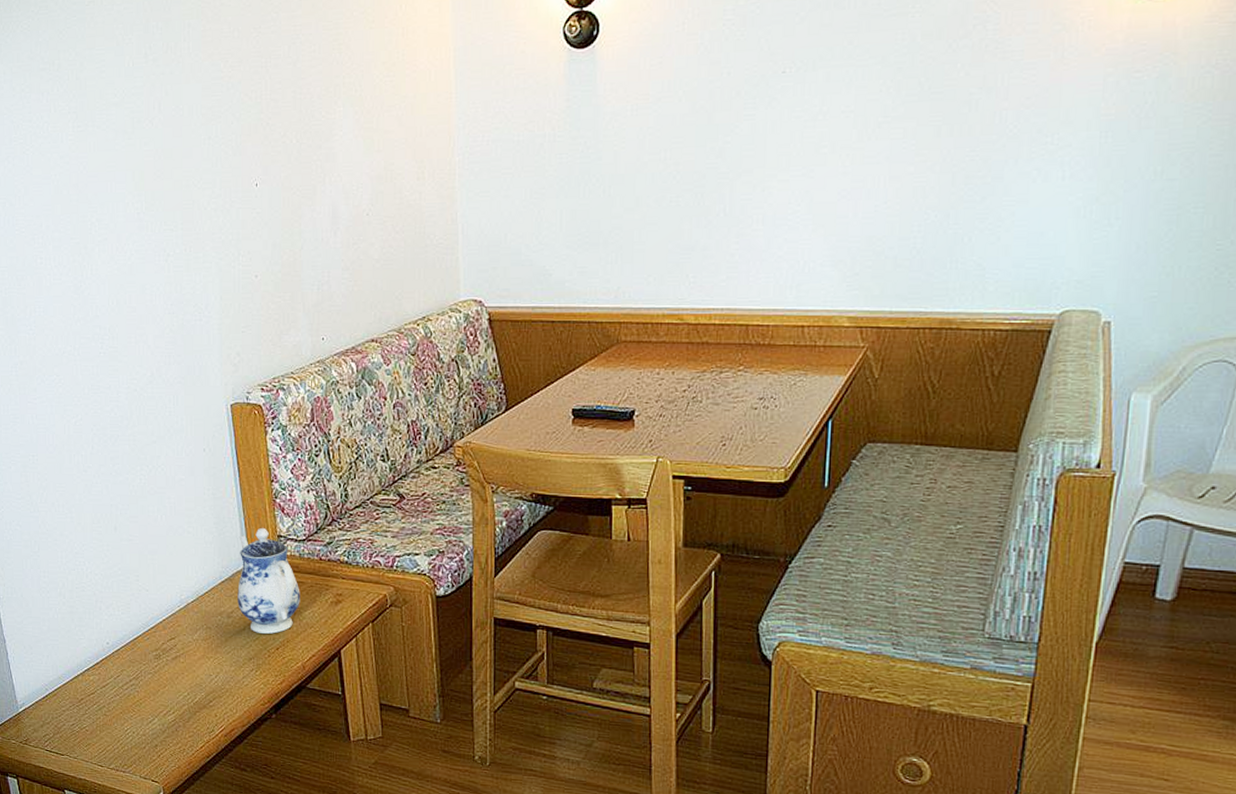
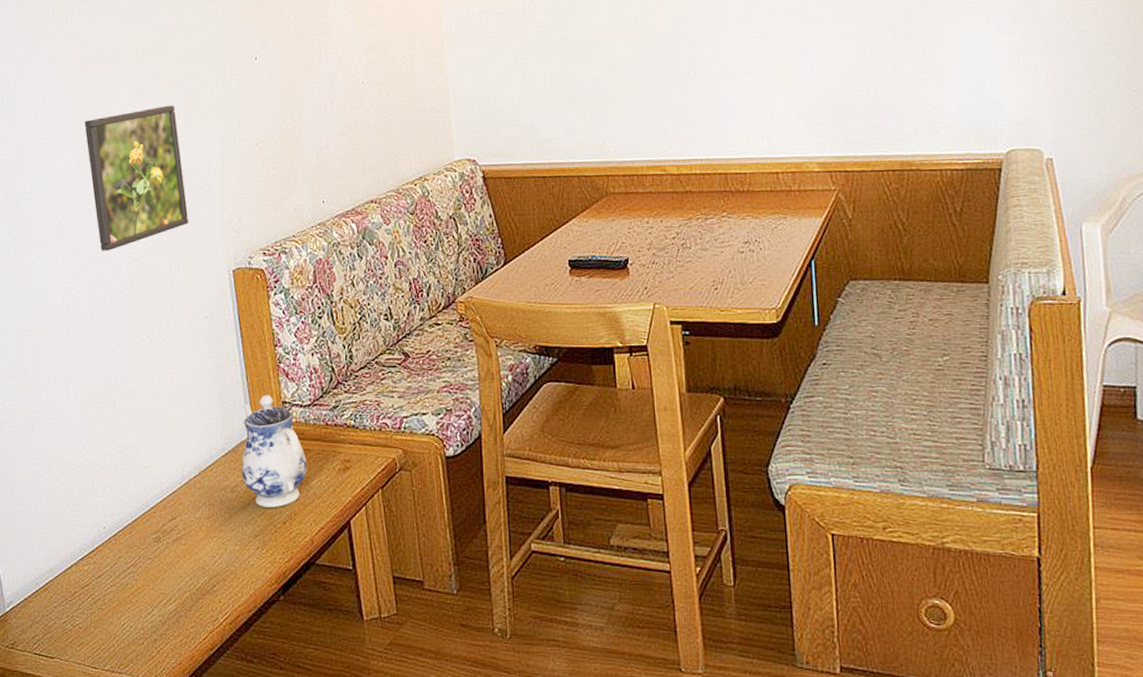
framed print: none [82,232,187,380] -> present [84,105,189,251]

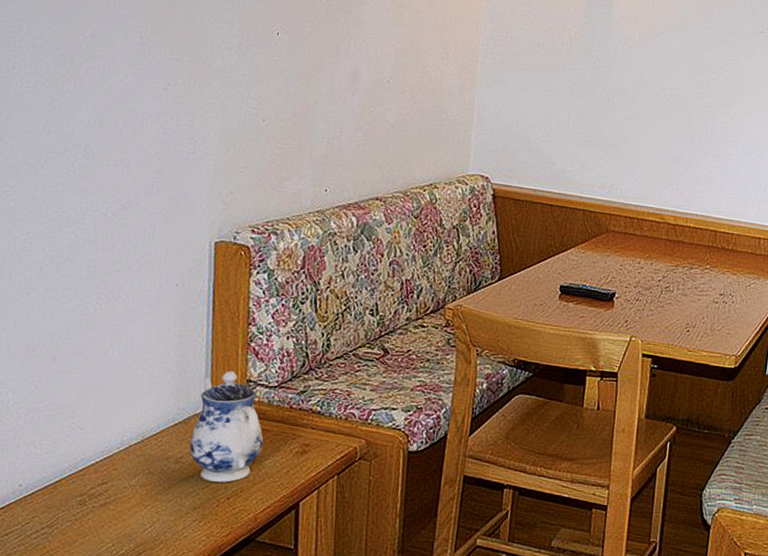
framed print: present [84,105,189,251] -> none [64,58,178,201]

